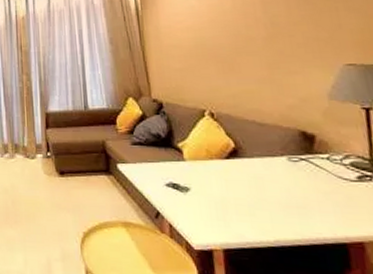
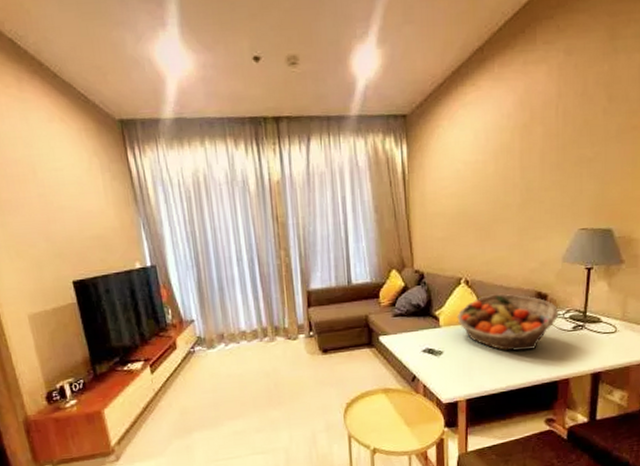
fruit basket: none [203,130,335,200] -> present [457,294,559,351]

